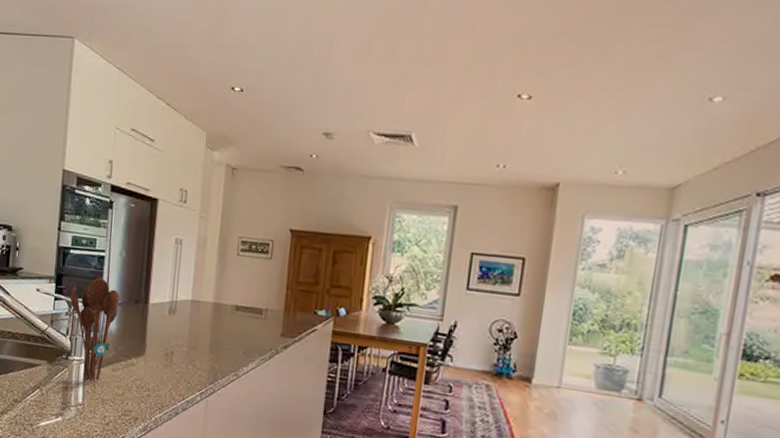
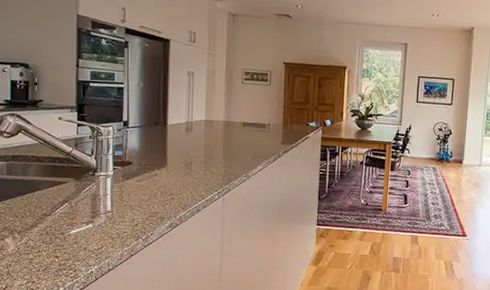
utensil holder: present [70,277,120,382] -> none [93,105,141,192]

